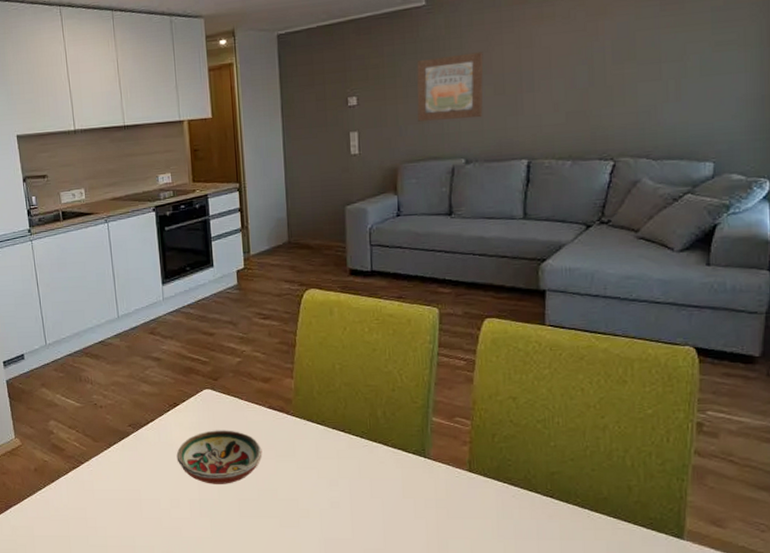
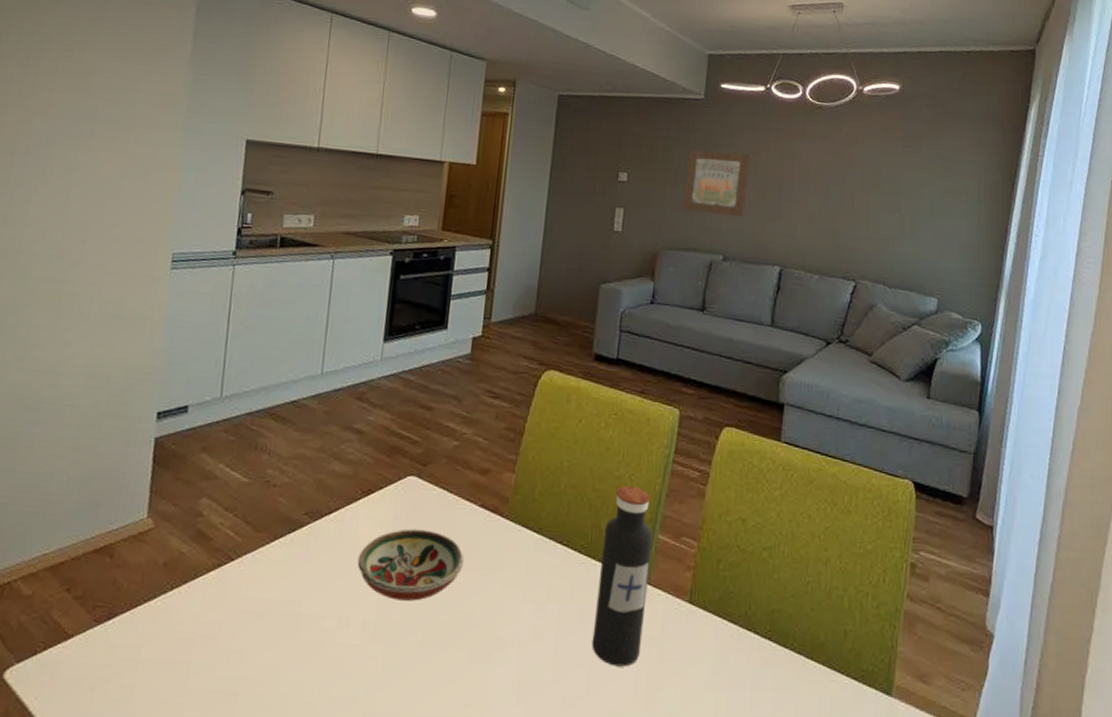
water bottle: none [381,378,429,525] -> present [592,485,653,667]

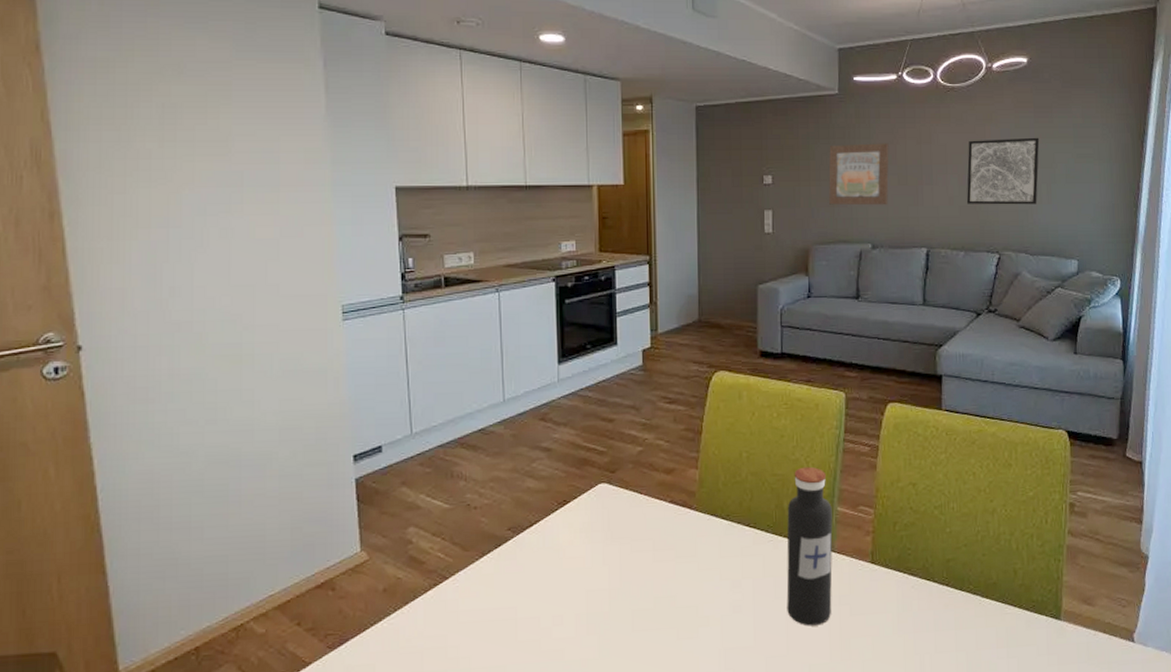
decorative bowl: present [357,528,464,601] -> none [563,529,661,595]
wall art: none [825,161,906,235] -> present [966,137,1040,205]

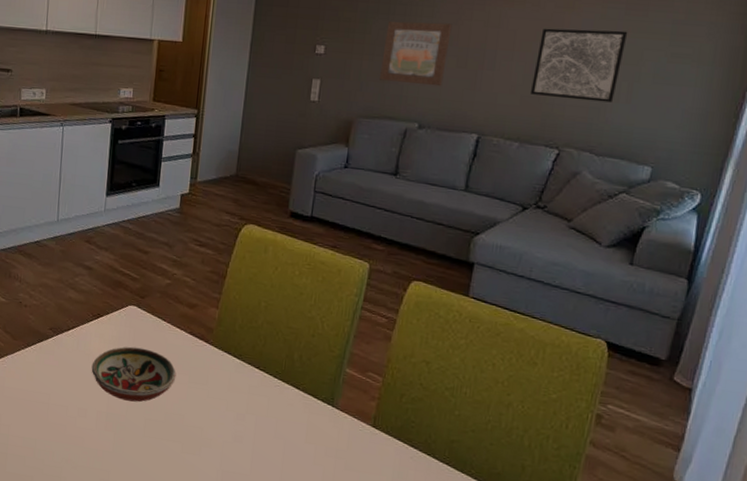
decorative bowl: none [563,529,661,595] -> present [91,346,177,402]
water bottle: present [786,466,833,626] -> none [284,325,341,471]

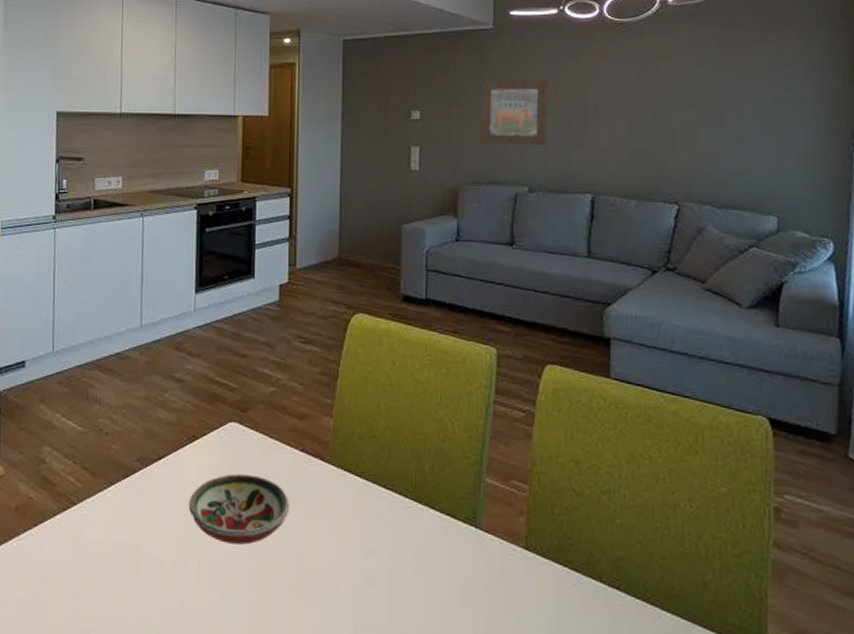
wall art: present [530,28,628,103] -> none [638,77,726,151]

